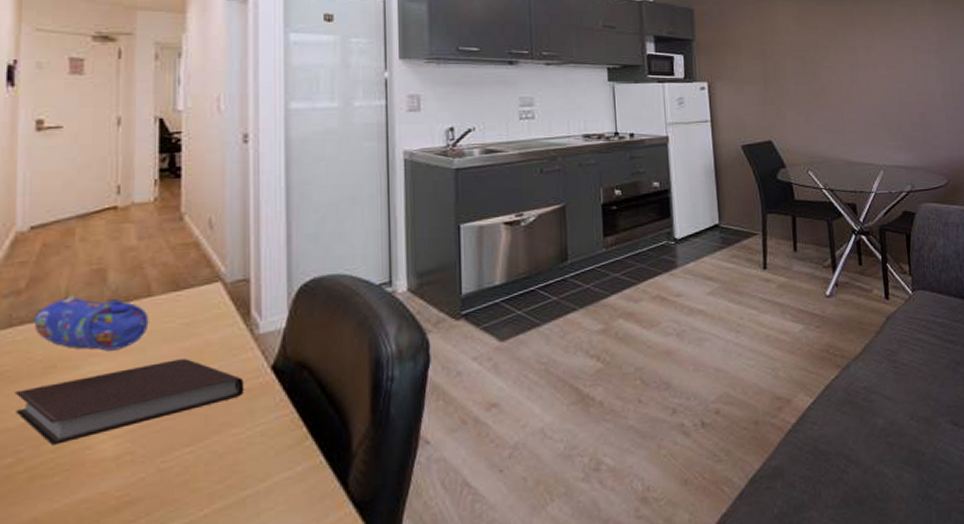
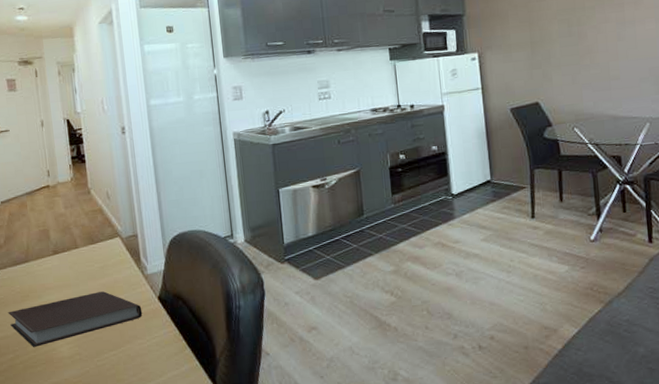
pencil case: present [32,295,149,351] -> none [10,248,79,286]

